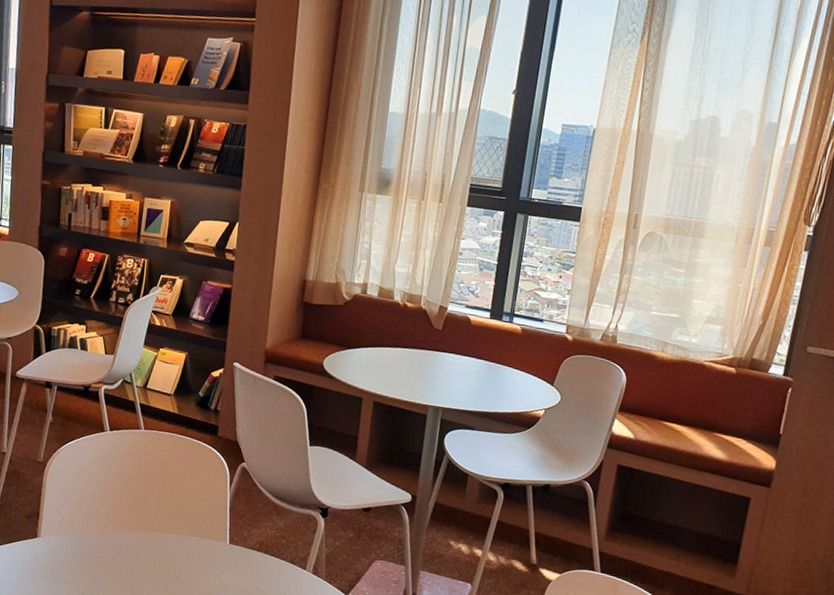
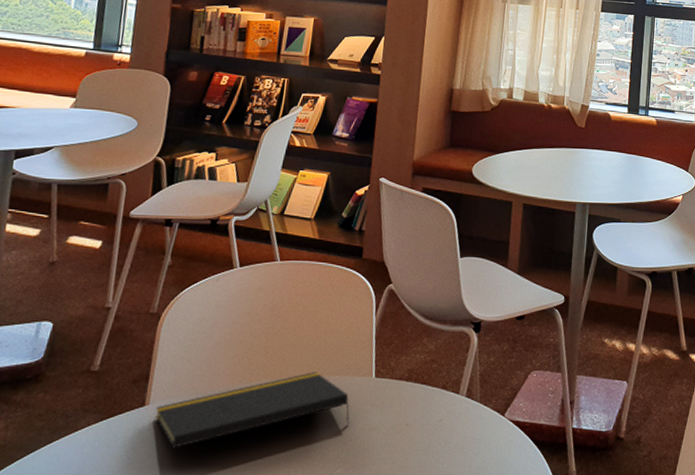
notepad: none [45,530,207,579] -> present [155,372,350,449]

